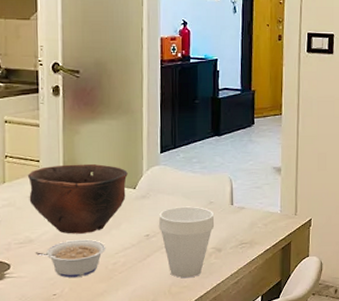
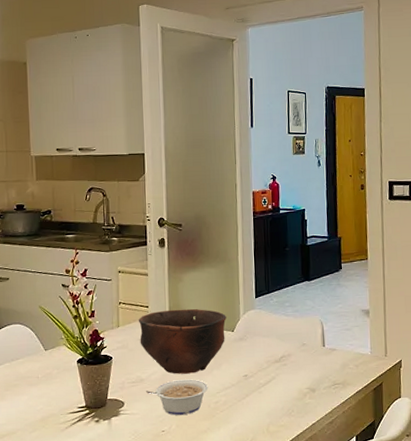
cup: present [158,206,215,278] -> none [255,348,308,418]

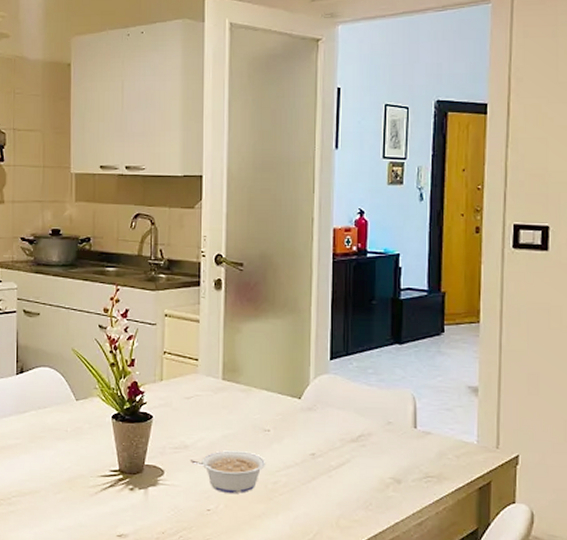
bowl: present [139,308,226,374] -> none [186,365,292,445]

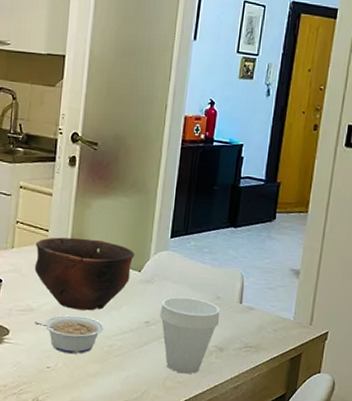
bowl: none [186,365,292,445] -> present [34,237,135,311]
cup: none [326,424,393,511] -> present [159,296,221,374]

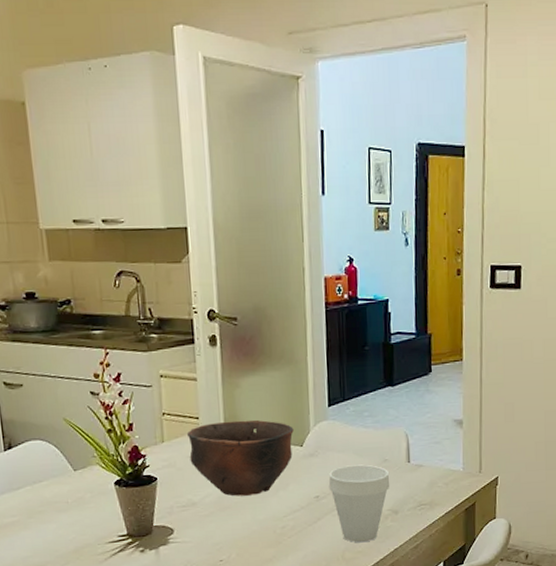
legume: present [34,315,104,354] -> none [198,502,274,543]

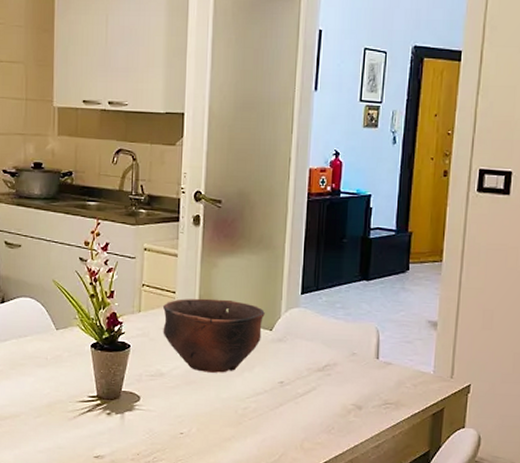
cup: present [328,464,390,543] -> none [294,354,357,435]

